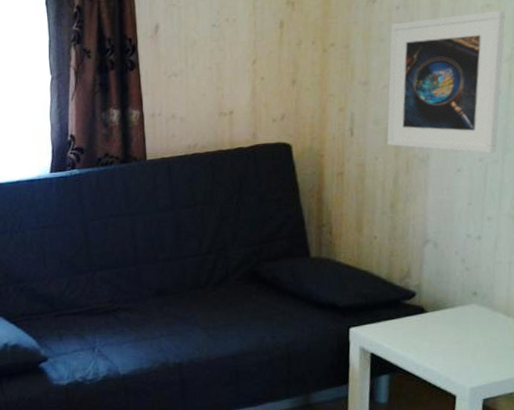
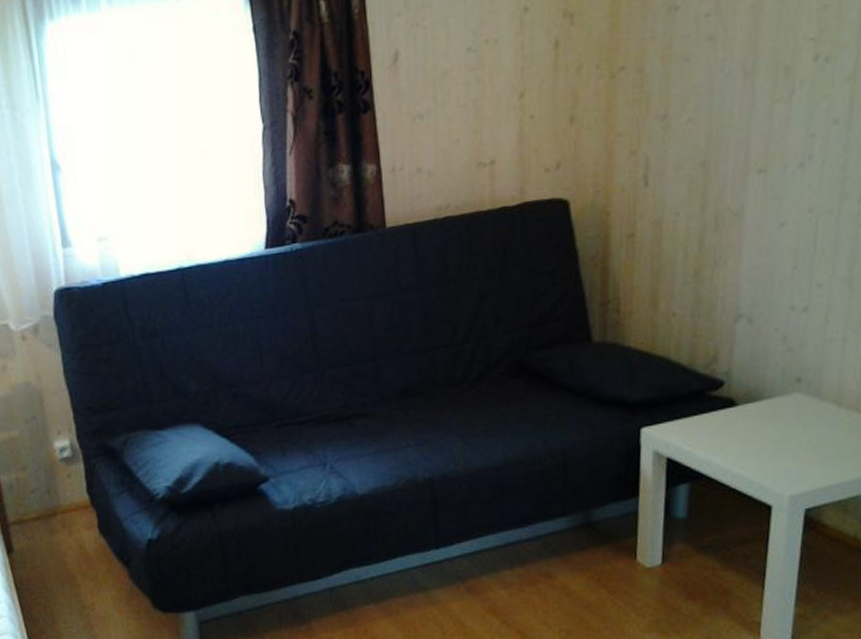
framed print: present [387,10,505,154] -> none [690,12,848,202]

